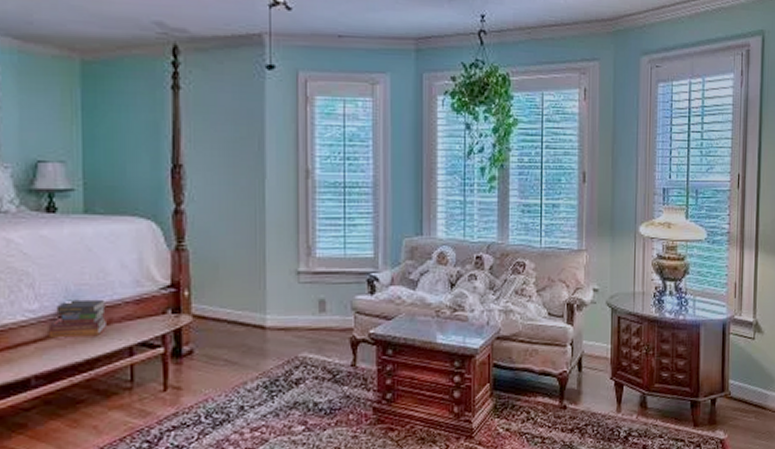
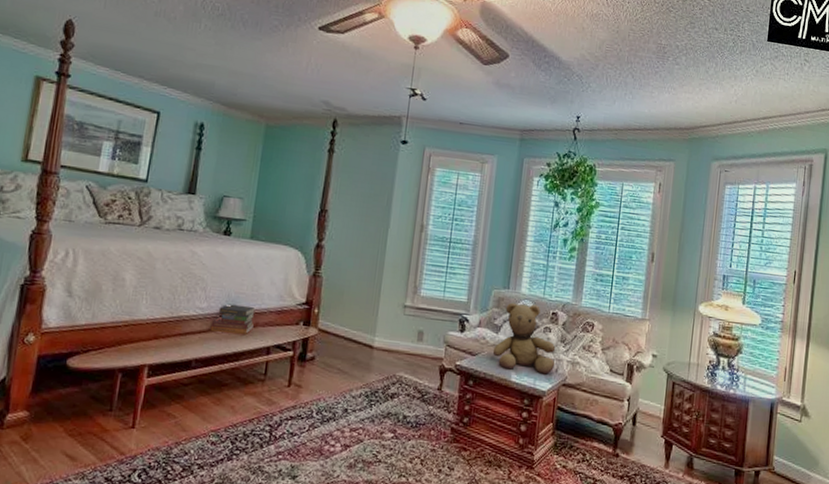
teddy bear: none [411,250,486,330] -> present [492,302,556,375]

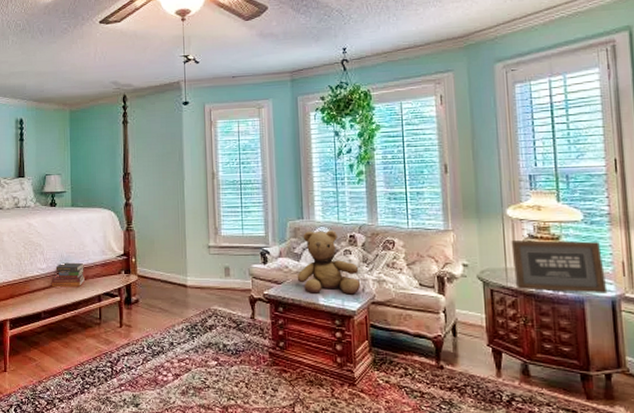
picture frame: none [695,336,771,396] -> present [511,240,608,293]

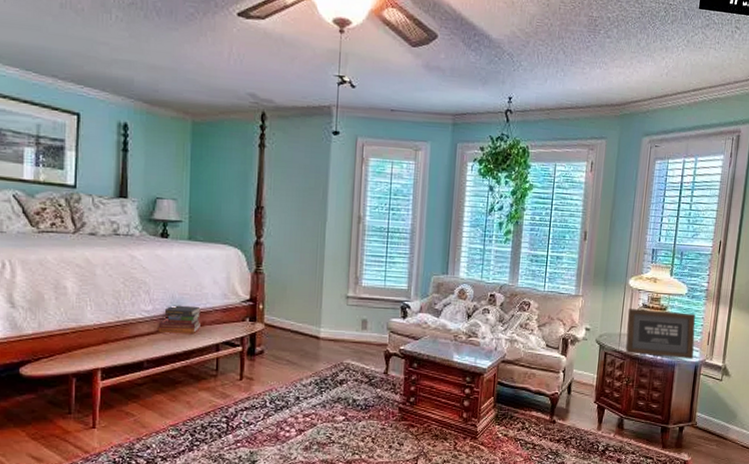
teddy bear: present [297,230,361,295] -> none [434,287,495,353]

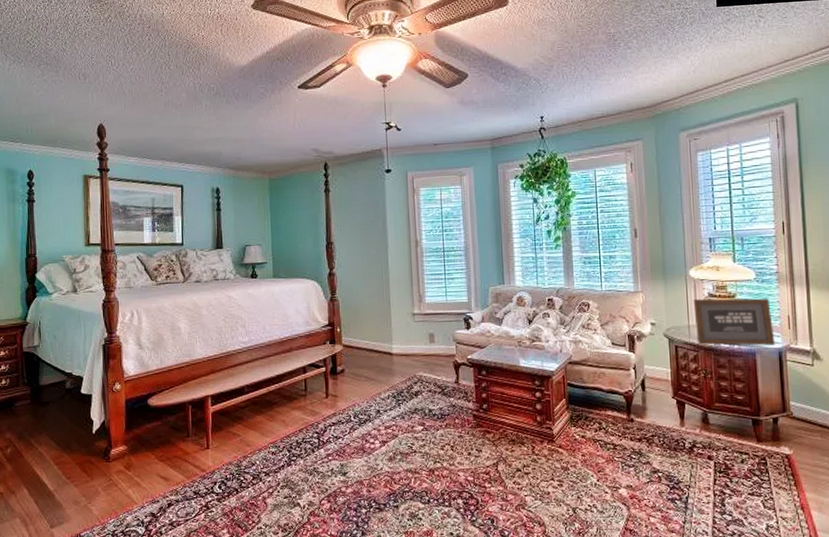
books: present [158,305,201,334] -> none [254,334,289,361]

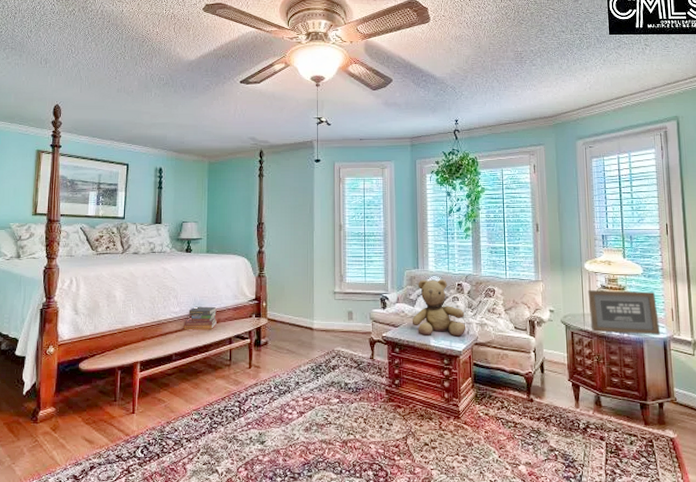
books: none [254,334,289,361] -> present [183,306,217,330]
teddy bear: none [499,295,559,356] -> present [412,279,466,337]

